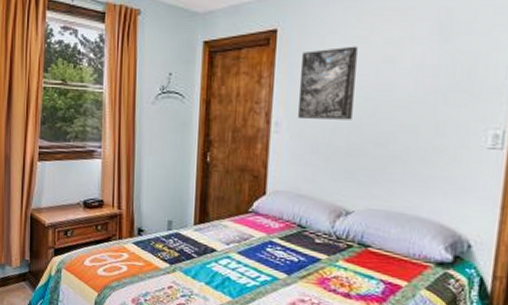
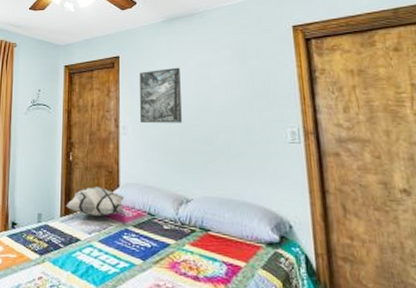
decorative pillow: none [200,193,271,227] -> present [65,187,124,217]

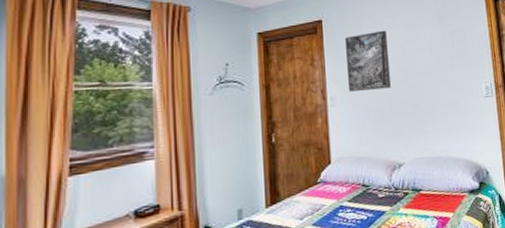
decorative pillow: present [65,187,124,217] -> none [271,166,338,200]

